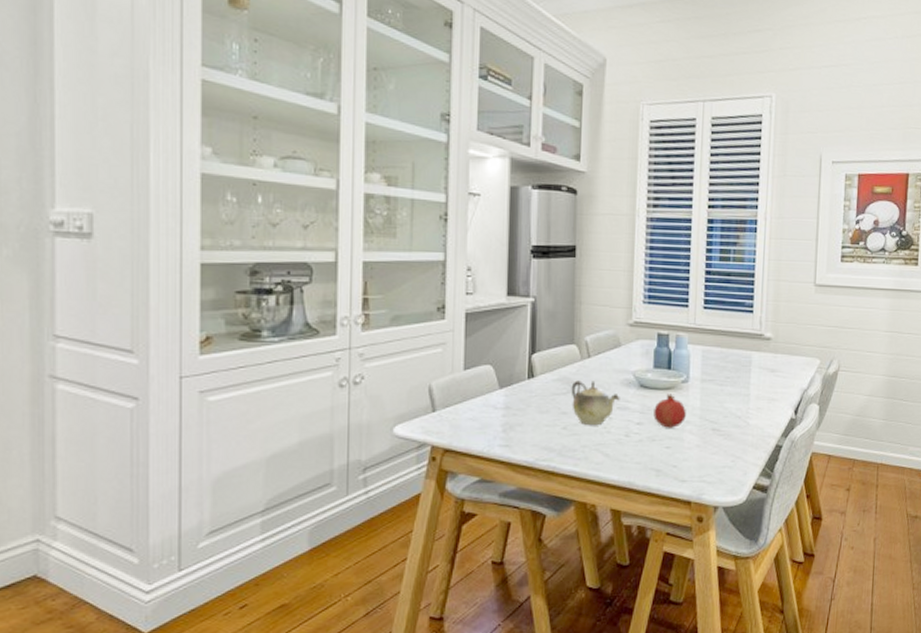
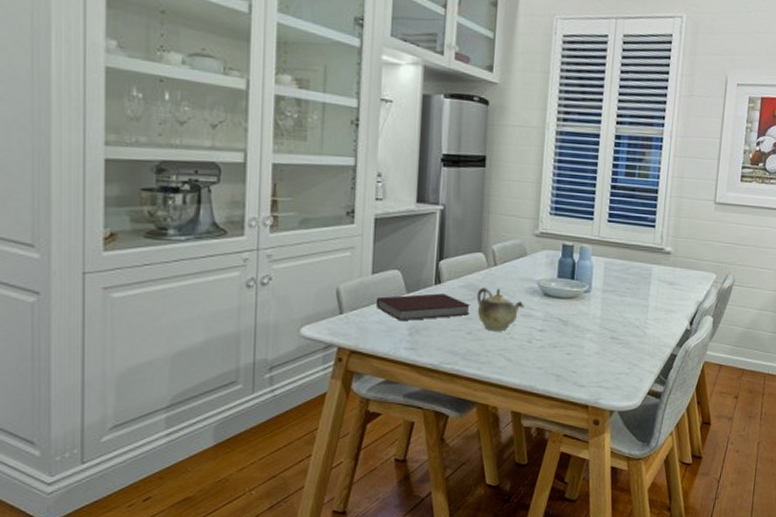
notebook: none [468,388,564,418] -> present [375,293,470,322]
fruit: present [654,394,686,428] -> none [556,303,587,336]

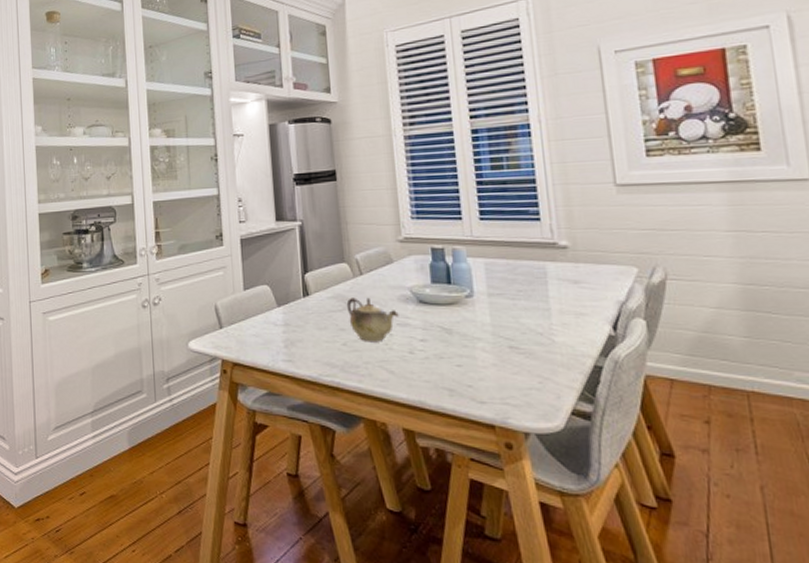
notebook: present [375,293,470,322] -> none [250,305,342,334]

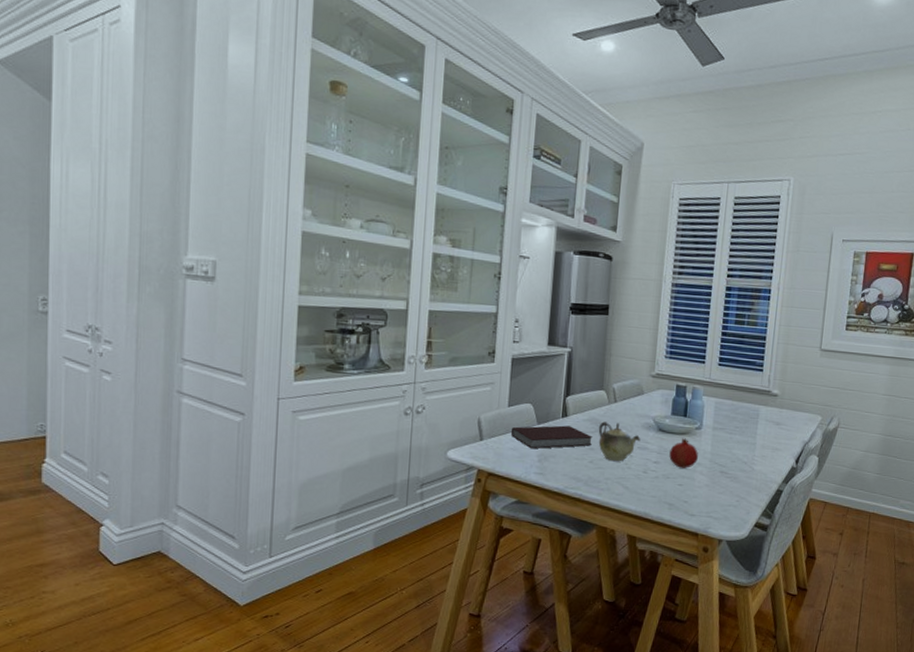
notebook: none [250,305,342,334] -> present [510,425,592,449]
fruit: none [437,309,476,345] -> present [669,438,698,468]

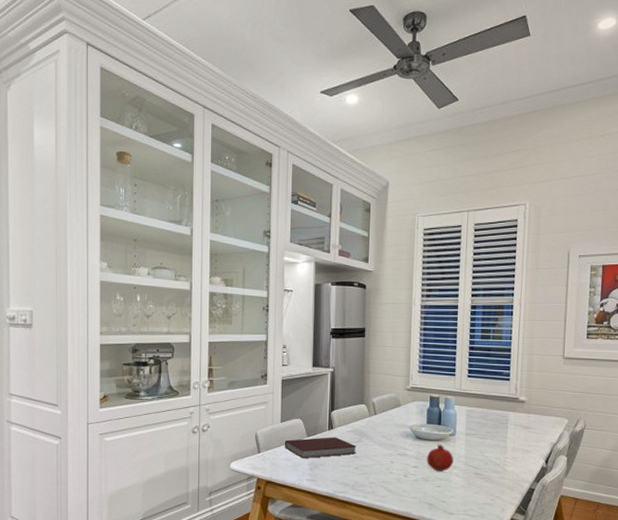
teapot: present [598,421,641,462] -> none [361,432,400,468]

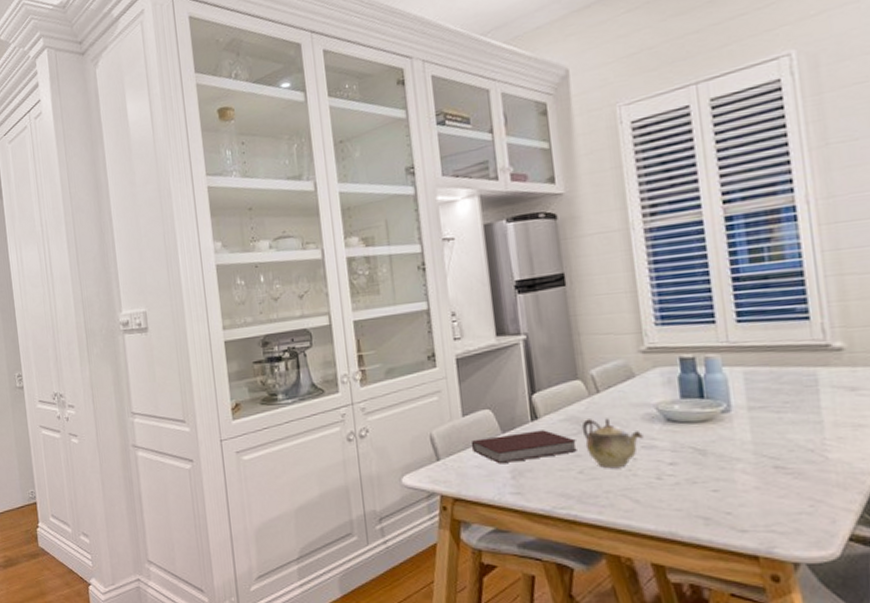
teapot: none [361,432,400,468] -> present [581,418,644,469]
fruit: present [427,444,453,471] -> none [689,427,734,468]

